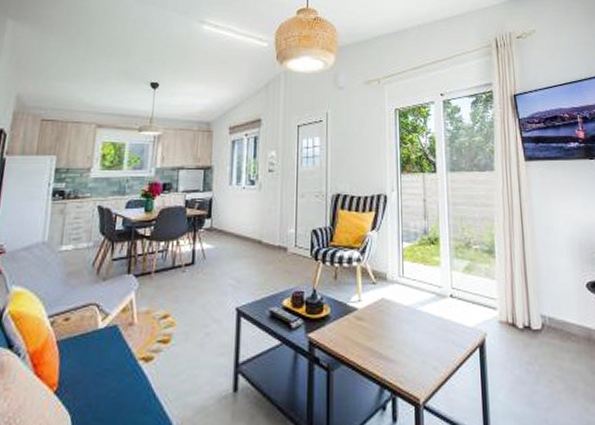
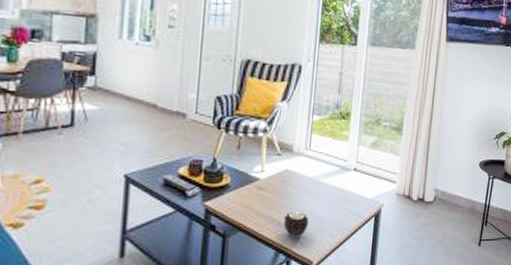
candle: none [385,342,410,372] -> present [283,211,309,238]

